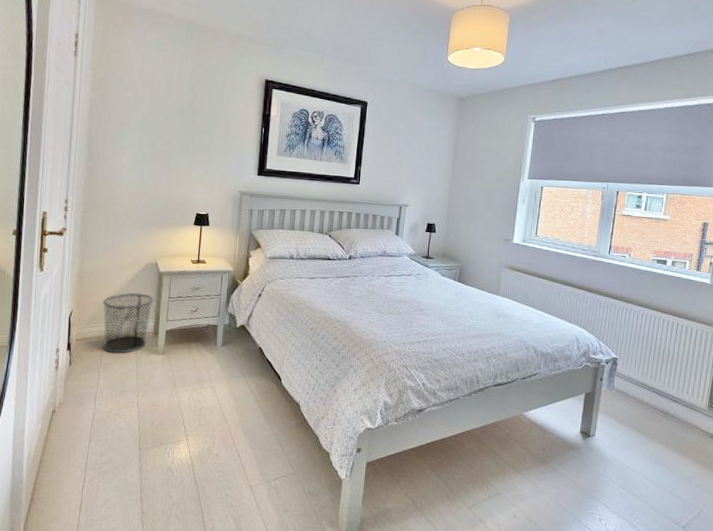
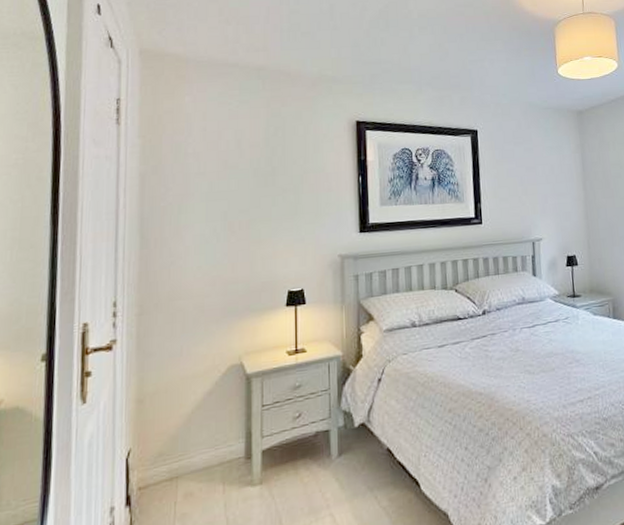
waste bin: present [103,292,154,353] -> none [173,406,242,497]

